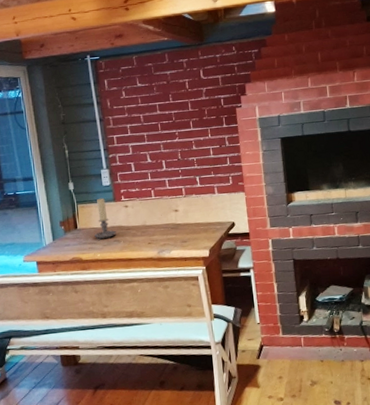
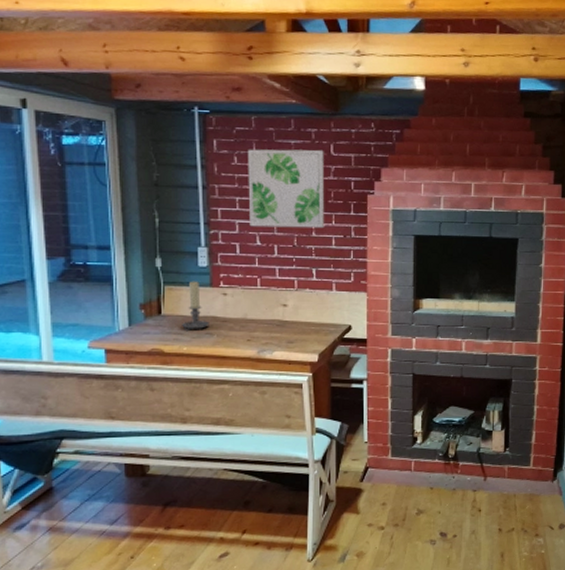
wall art: none [133,75,203,148] -> present [248,149,325,229]

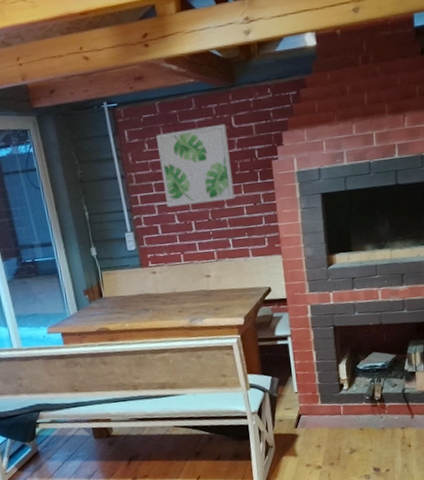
candle holder: present [182,281,209,330] -> none [121,263,145,309]

